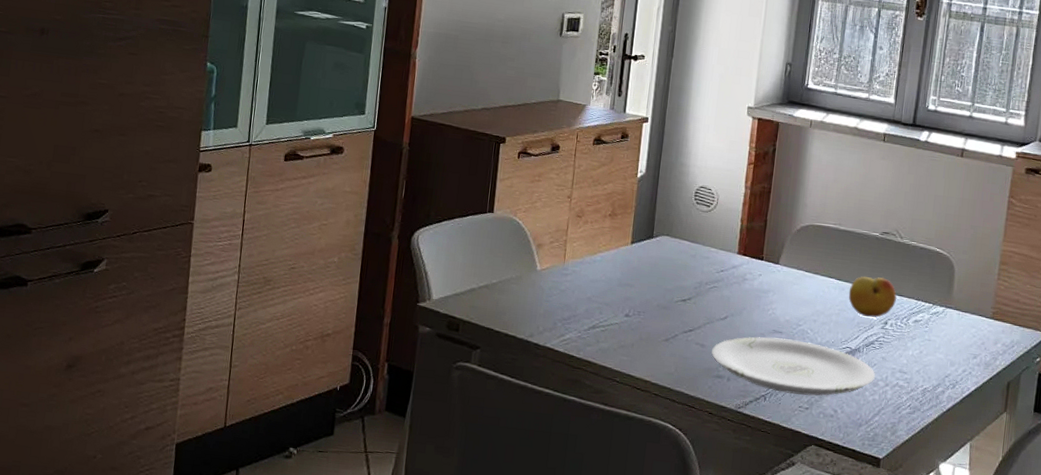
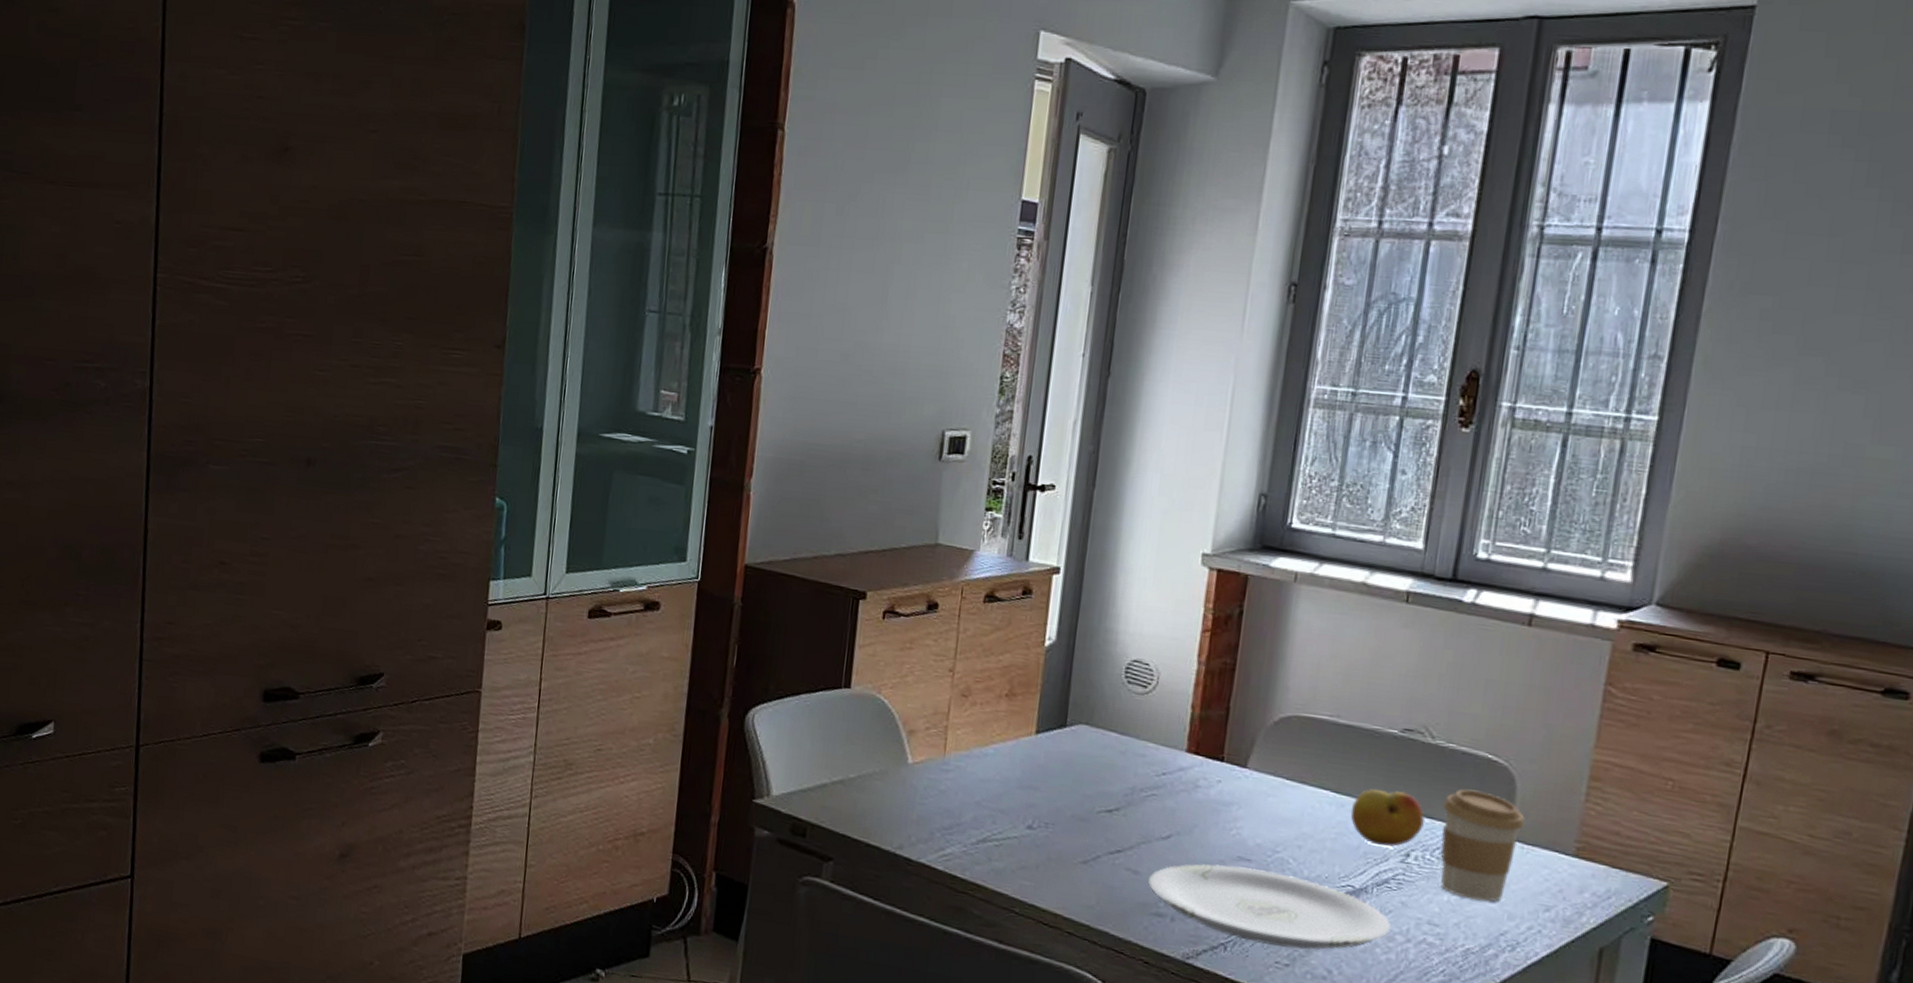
coffee cup: none [907,274,960,354] -> present [1441,789,1525,902]

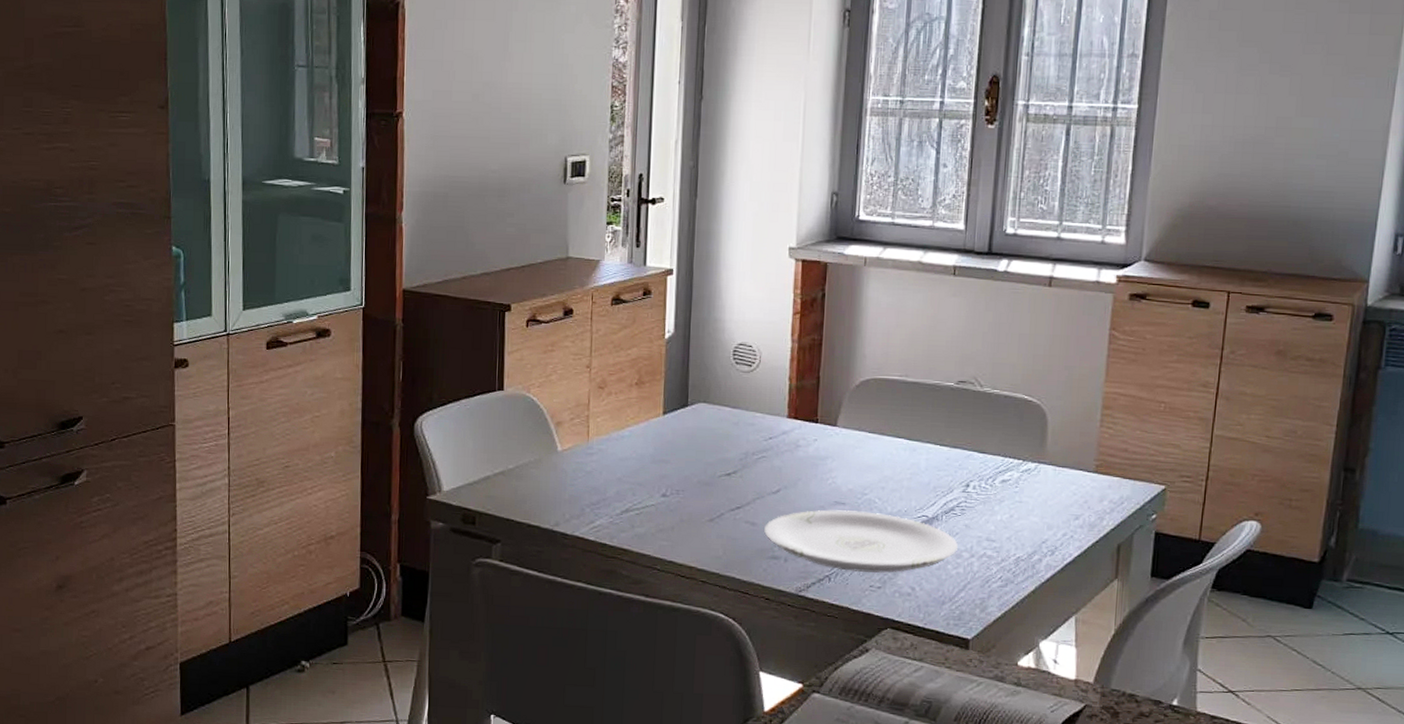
fruit: present [1350,789,1425,847] -> none [921,433,979,481]
coffee cup: present [1441,789,1525,902] -> none [992,426,1055,517]

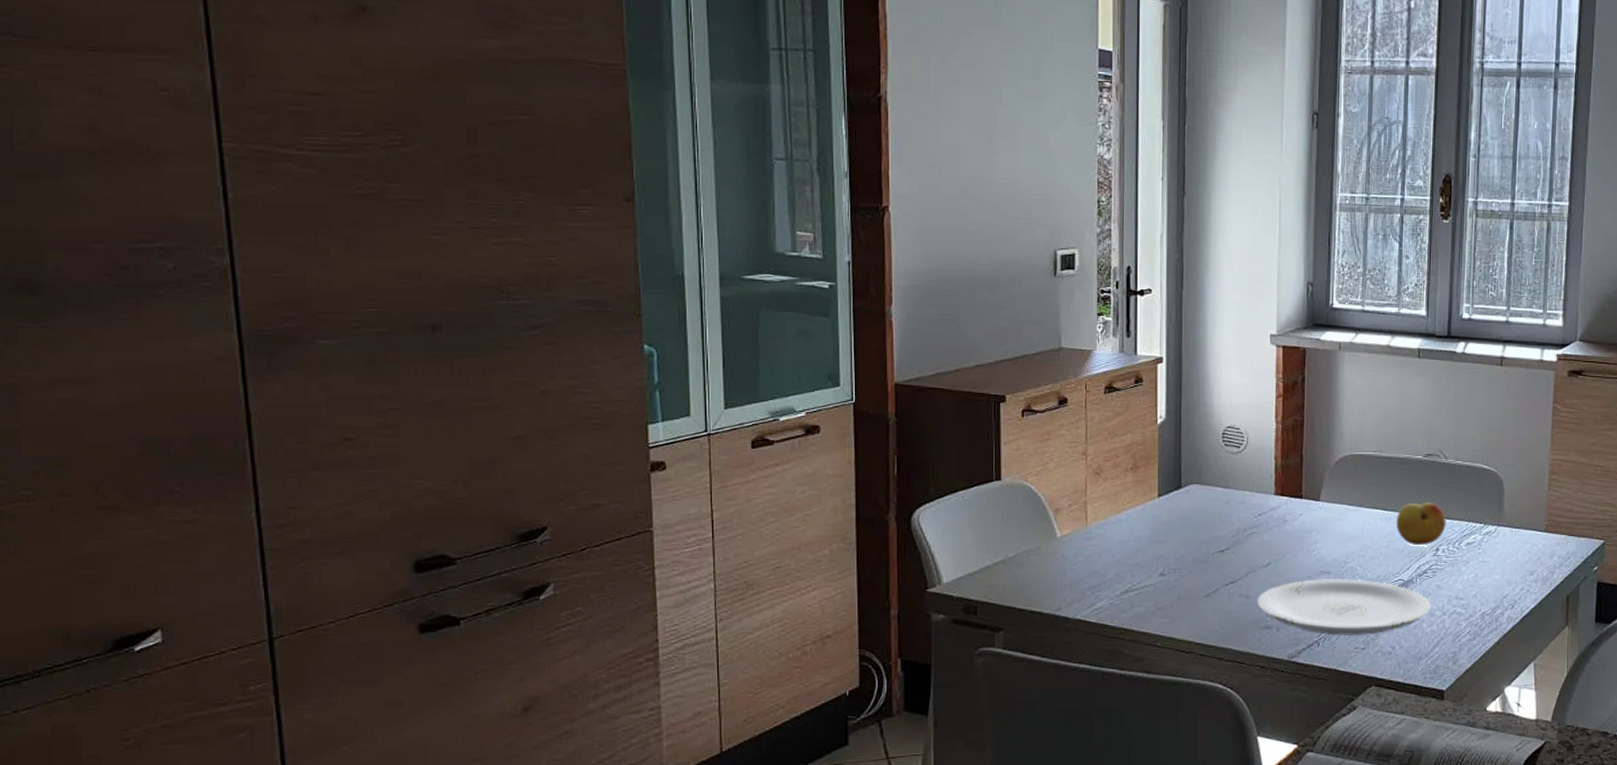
fruit: none [921,433,979,481] -> present [1396,502,1446,546]

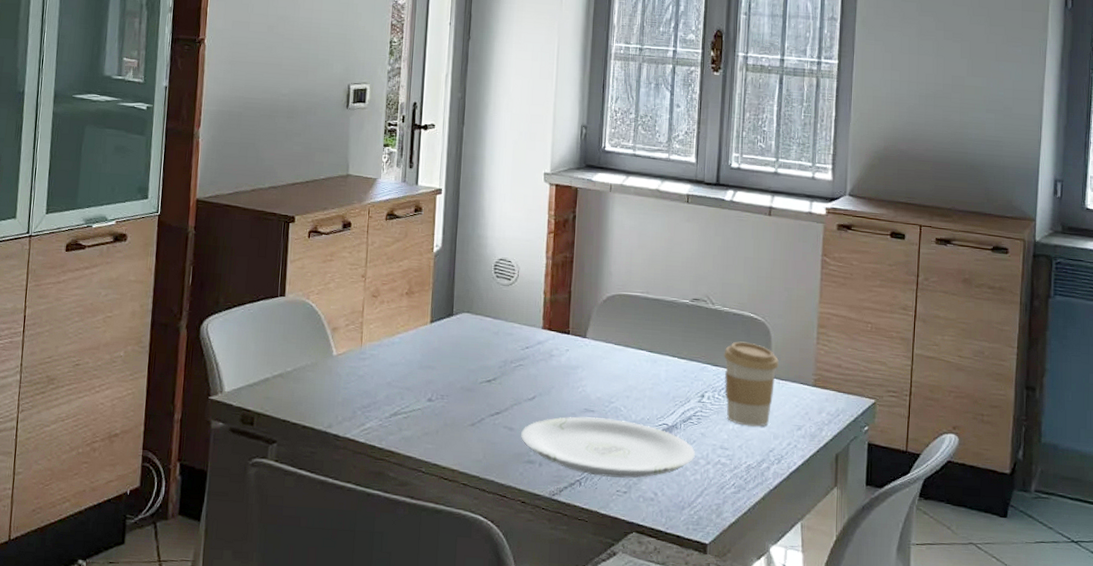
fruit: present [1396,502,1446,546] -> none [661,347,712,391]
coffee cup: none [1457,493,1511,575] -> present [724,341,779,427]

